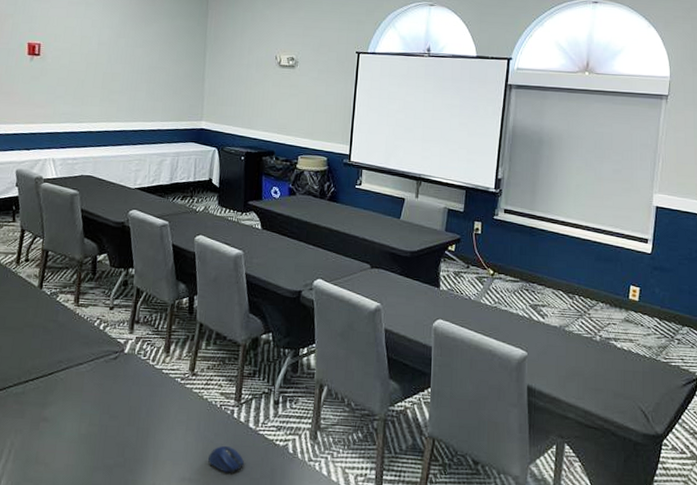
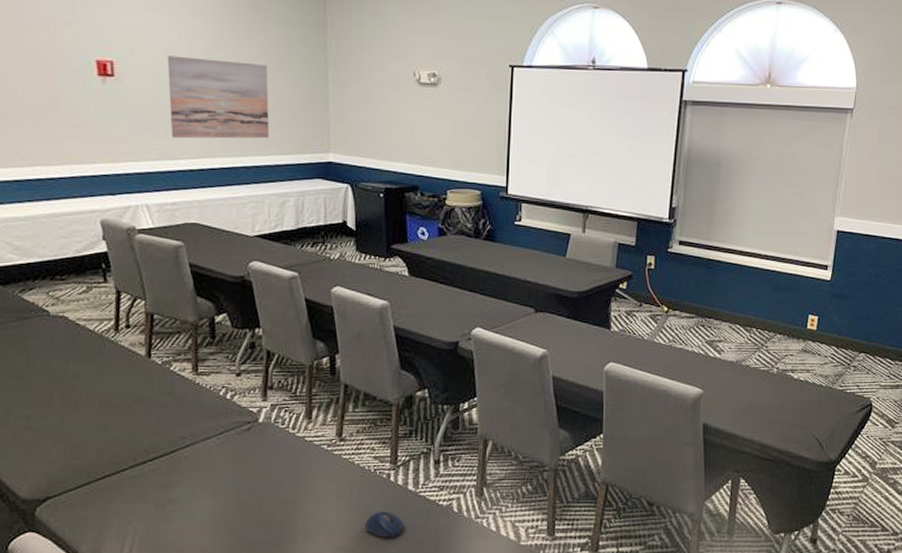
wall art: none [78,40,158,108] -> present [167,55,270,139]

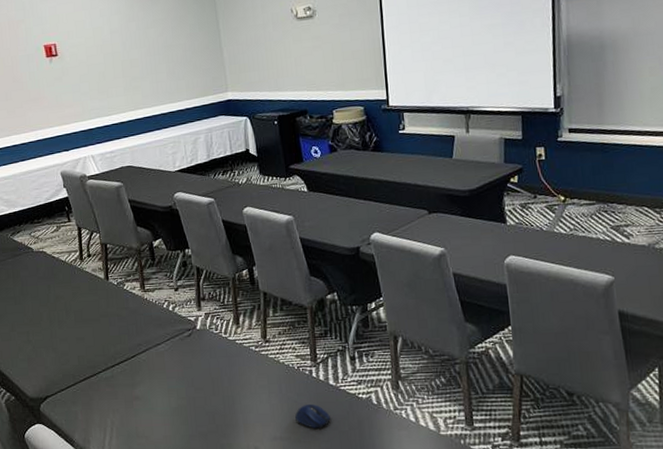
wall art: present [167,55,270,139] -> none [94,25,179,99]

